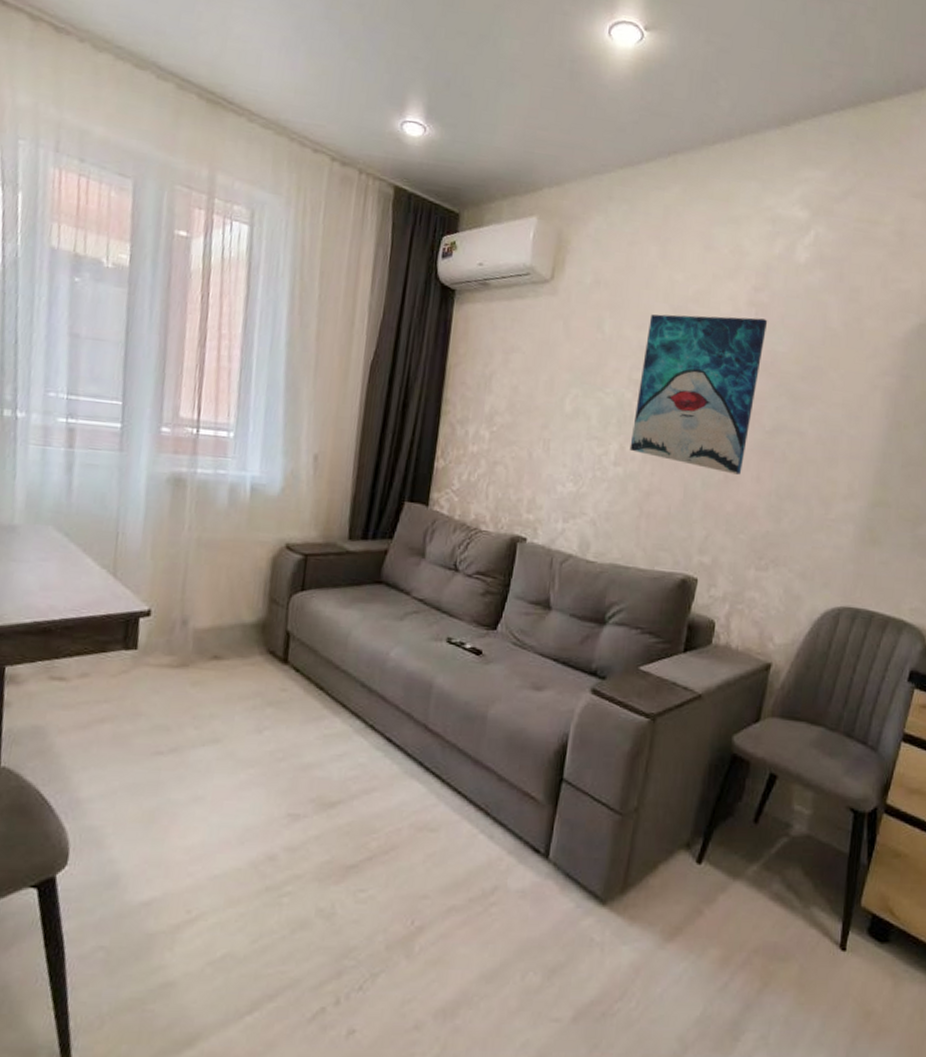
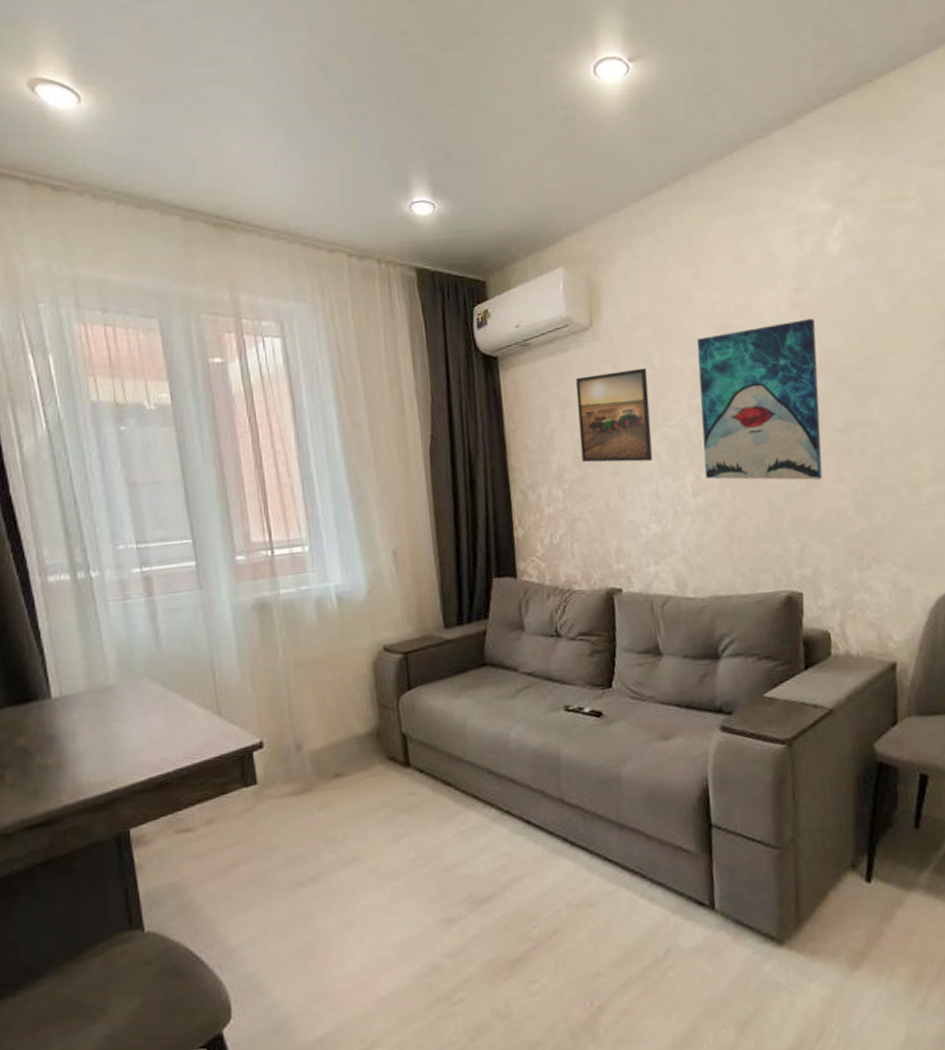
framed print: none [515,326,596,422] -> present [575,368,653,463]

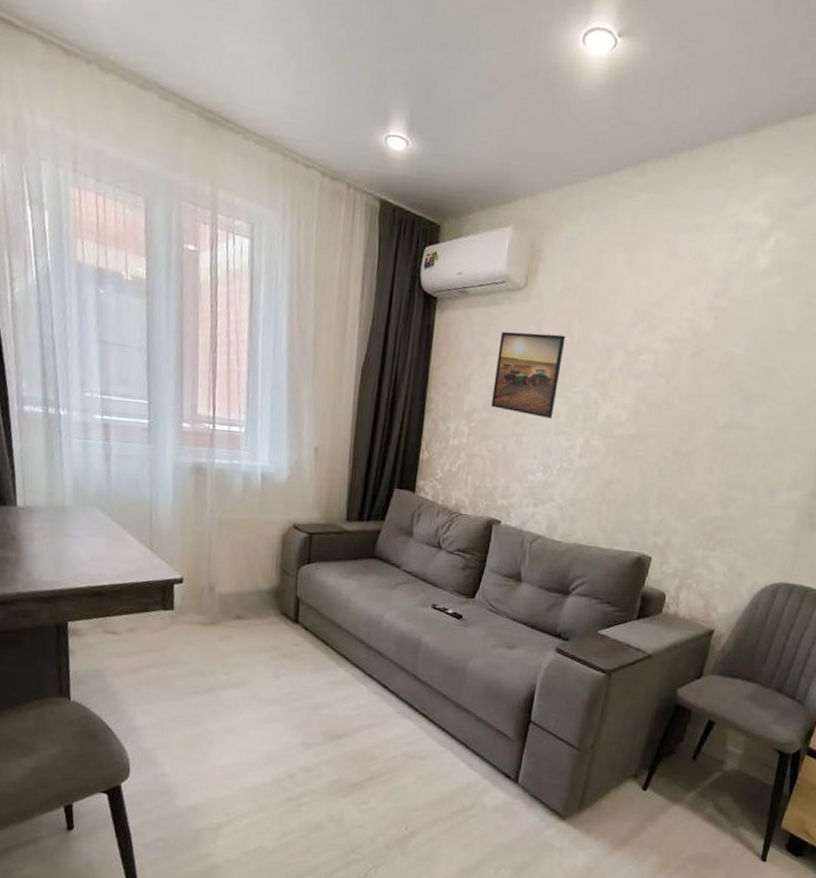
wall art: present [696,318,823,480] -> none [594,318,726,466]

